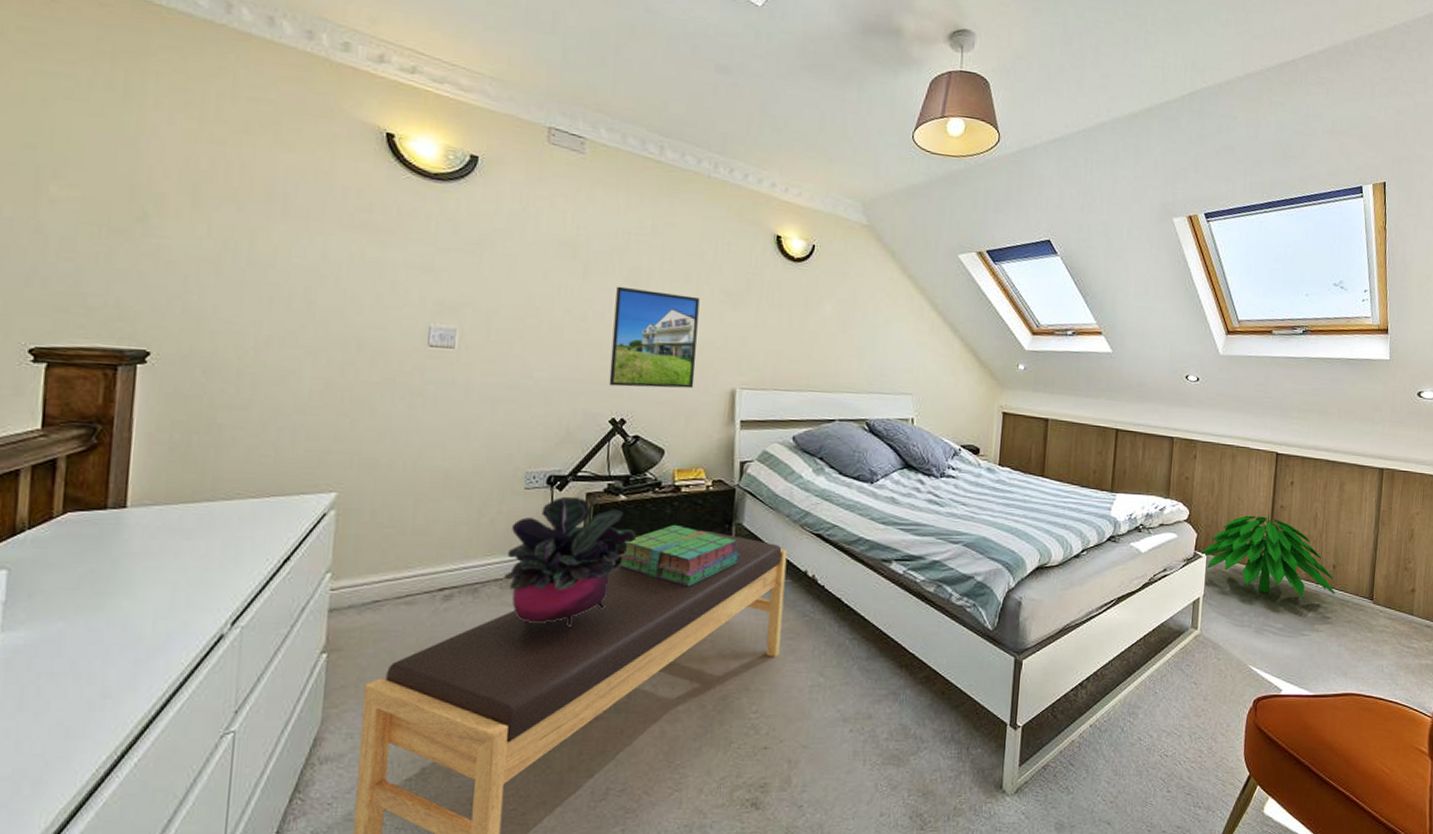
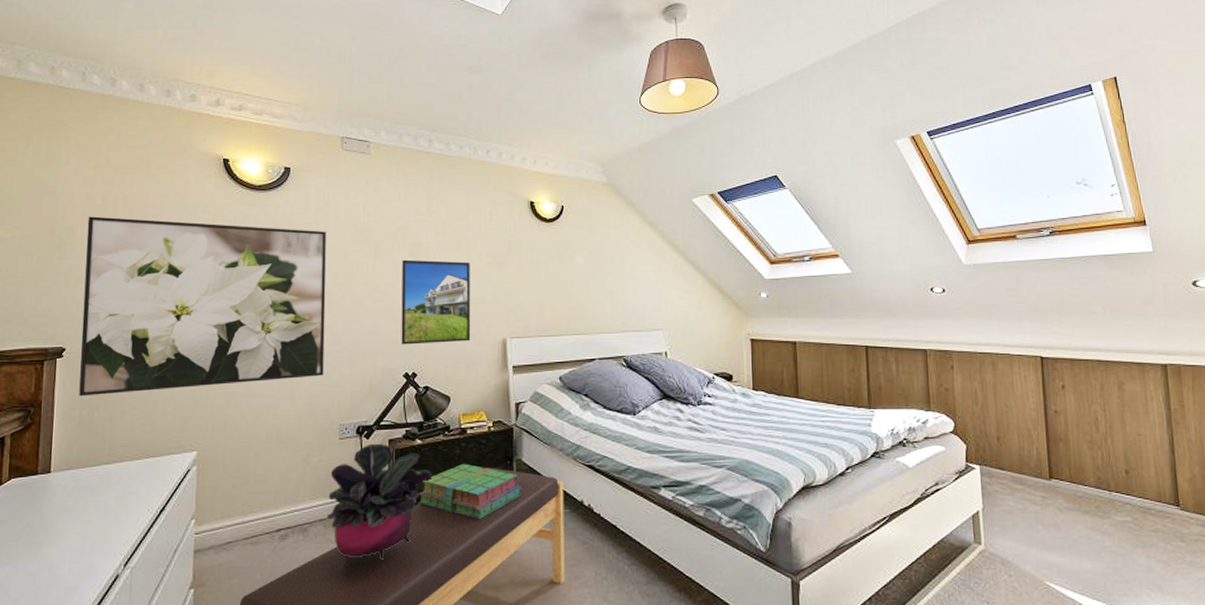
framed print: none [169,183,522,416] -> present [79,216,326,397]
indoor plant: present [1200,511,1335,598] -> none [973,417,1133,507]

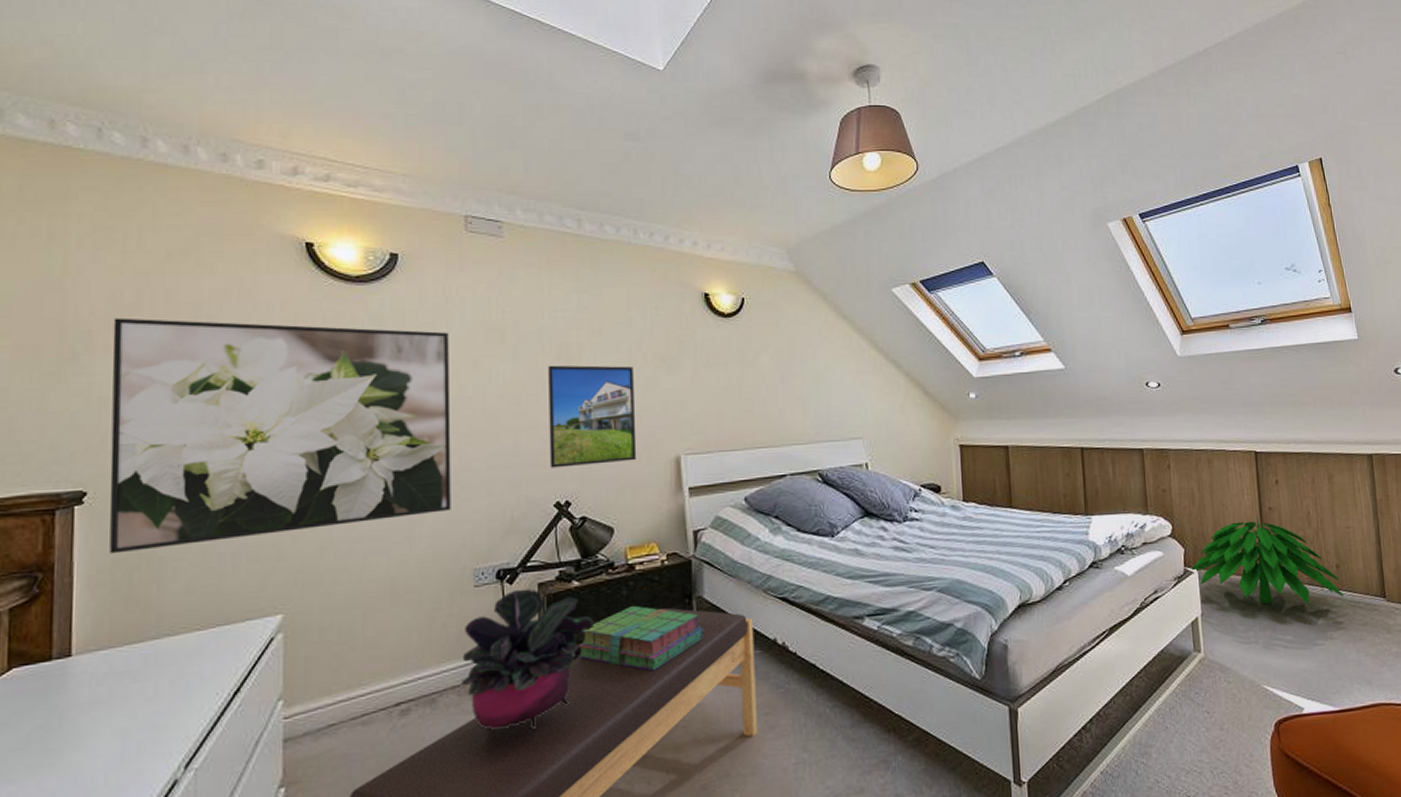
indoor plant: none [973,417,1133,507] -> present [1191,515,1344,605]

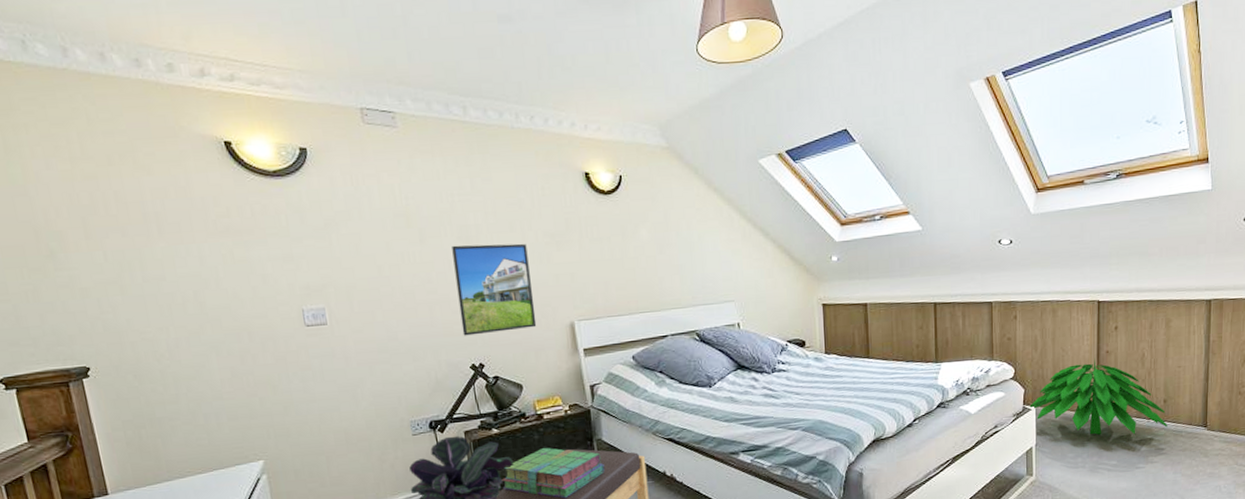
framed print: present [109,317,451,554] -> none [76,218,385,416]

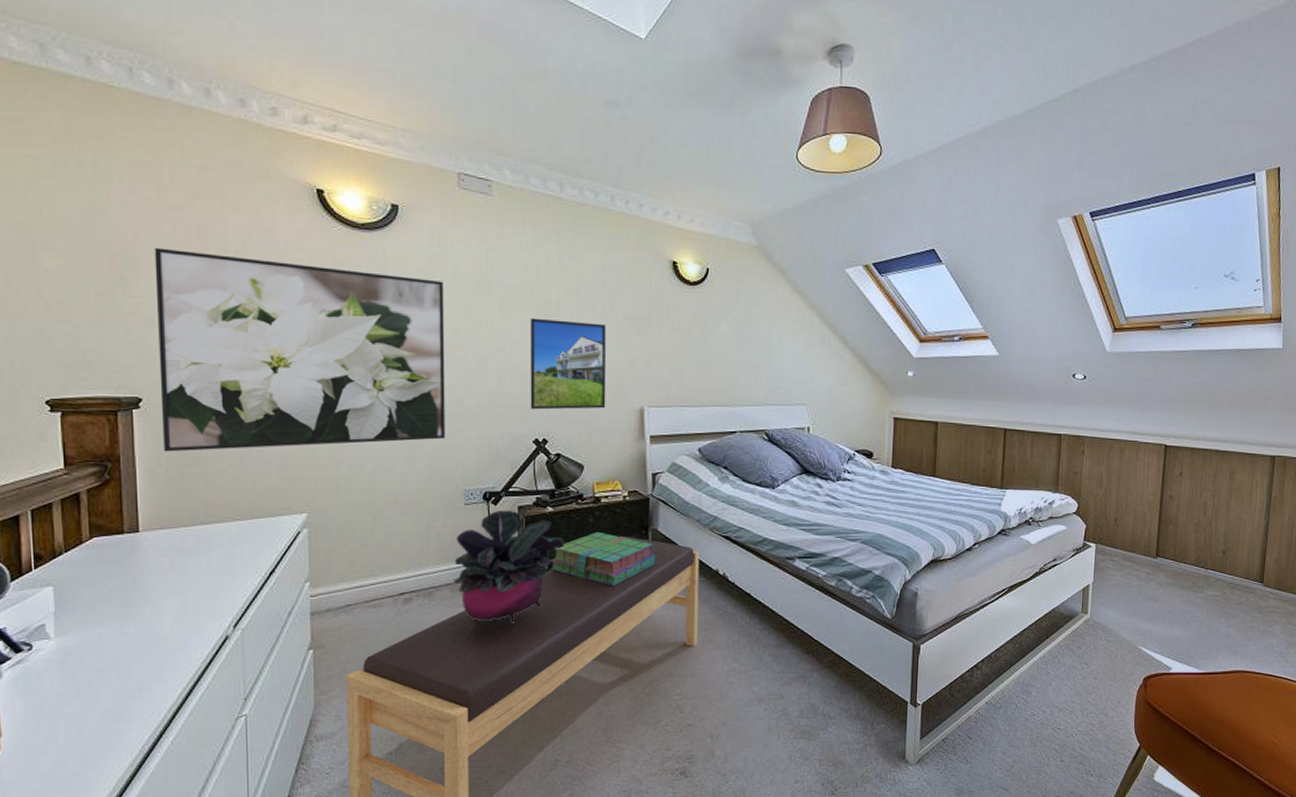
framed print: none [76,218,385,416] -> present [154,247,445,452]
indoor plant: present [1029,358,1168,435] -> none [1090,501,1225,583]

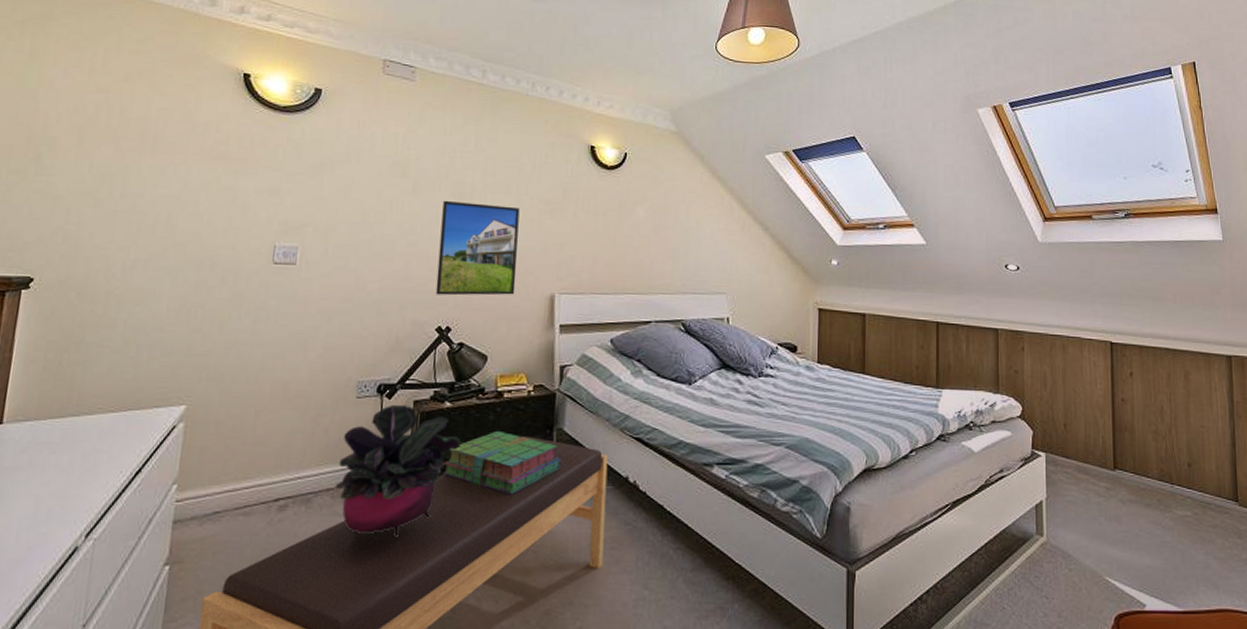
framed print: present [154,247,445,452] -> none [46,127,359,336]

